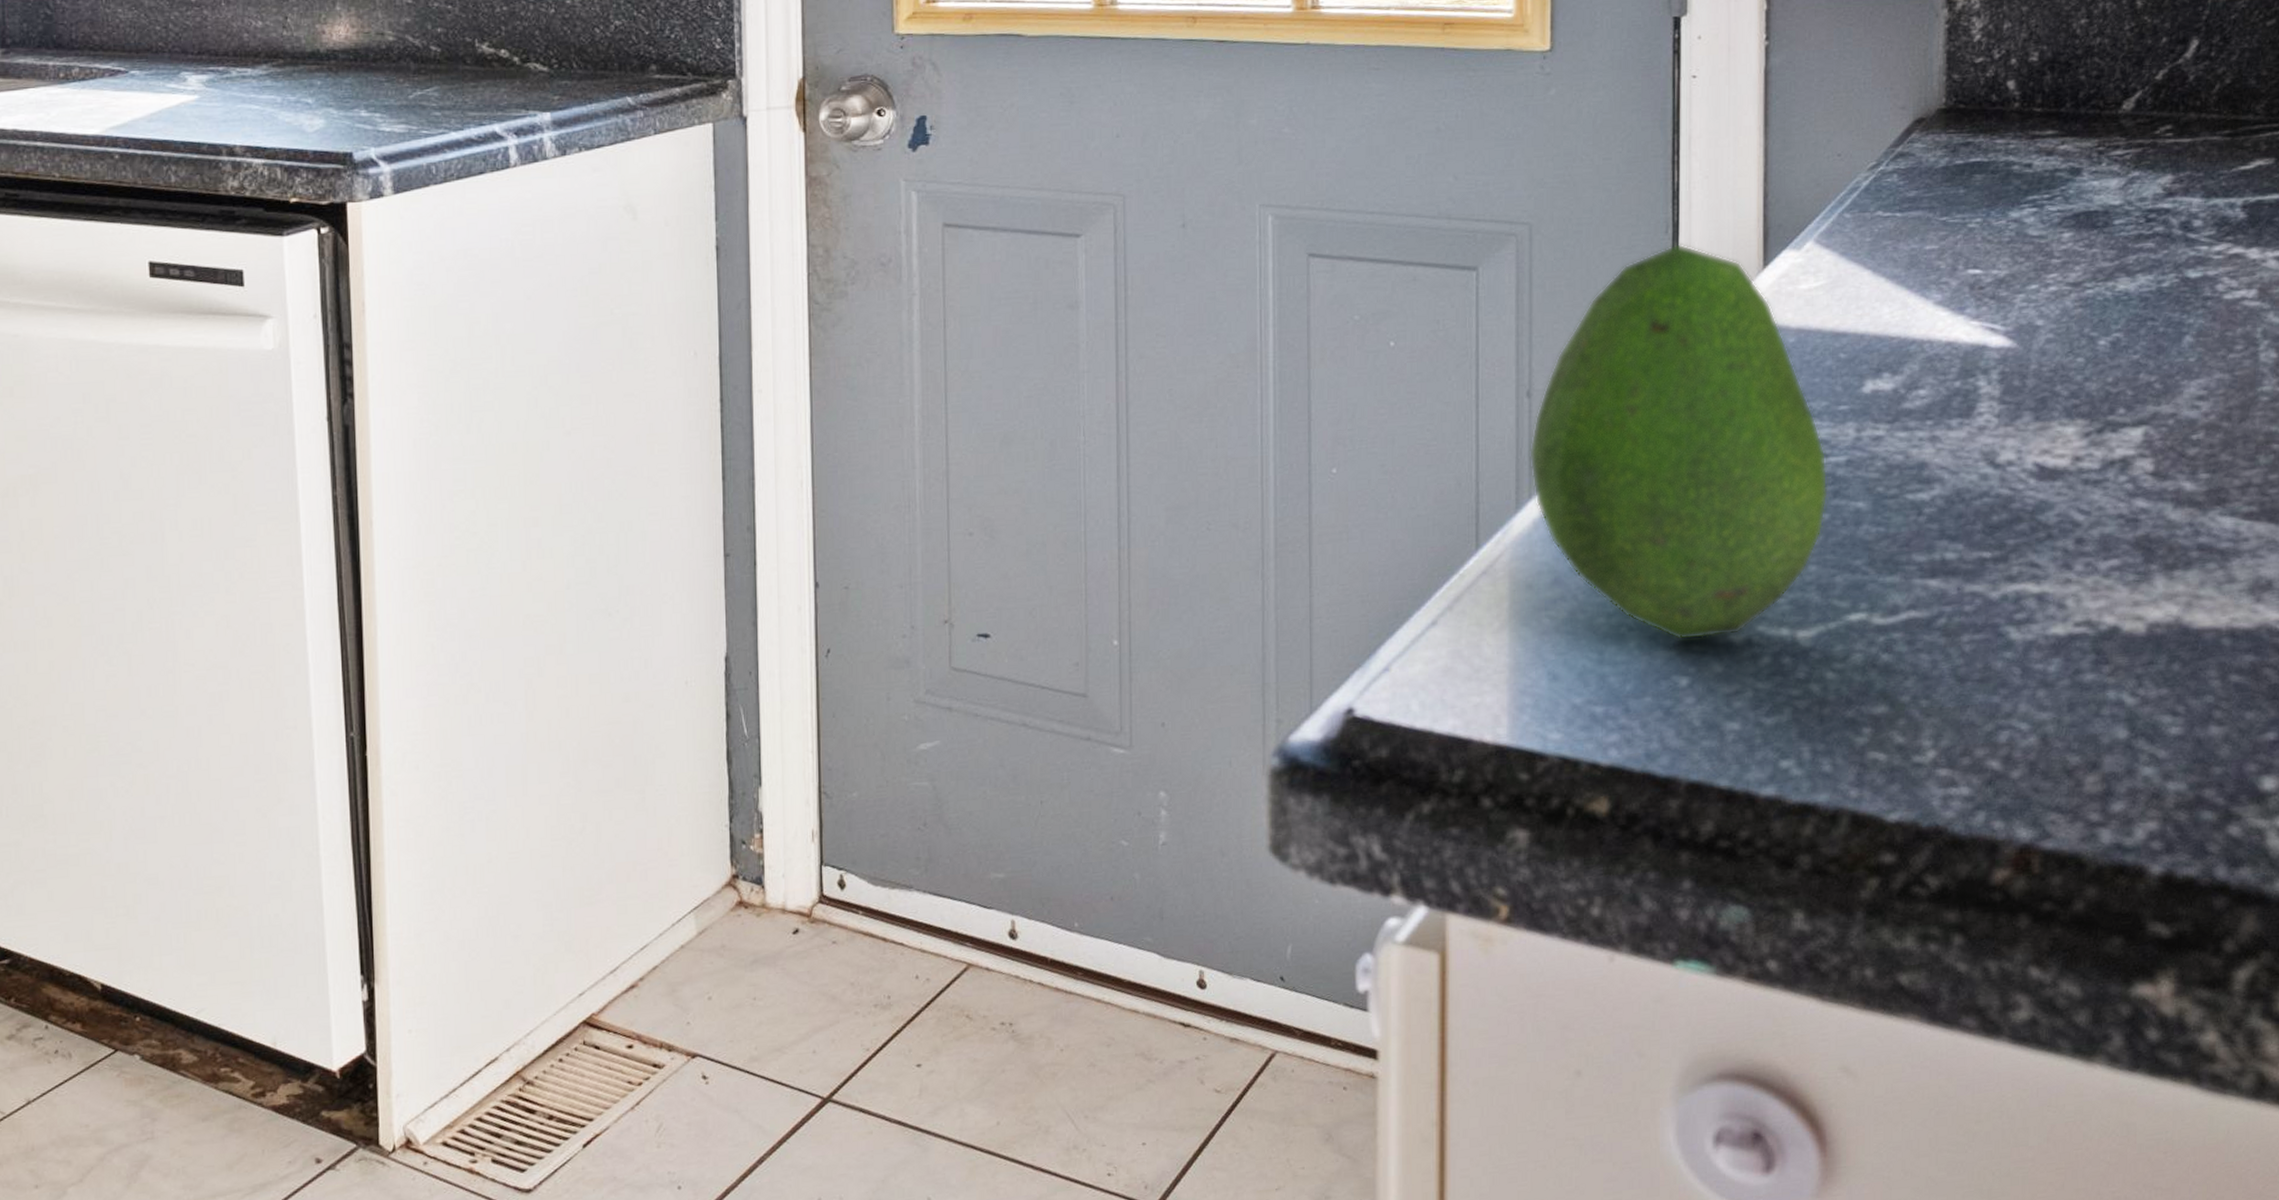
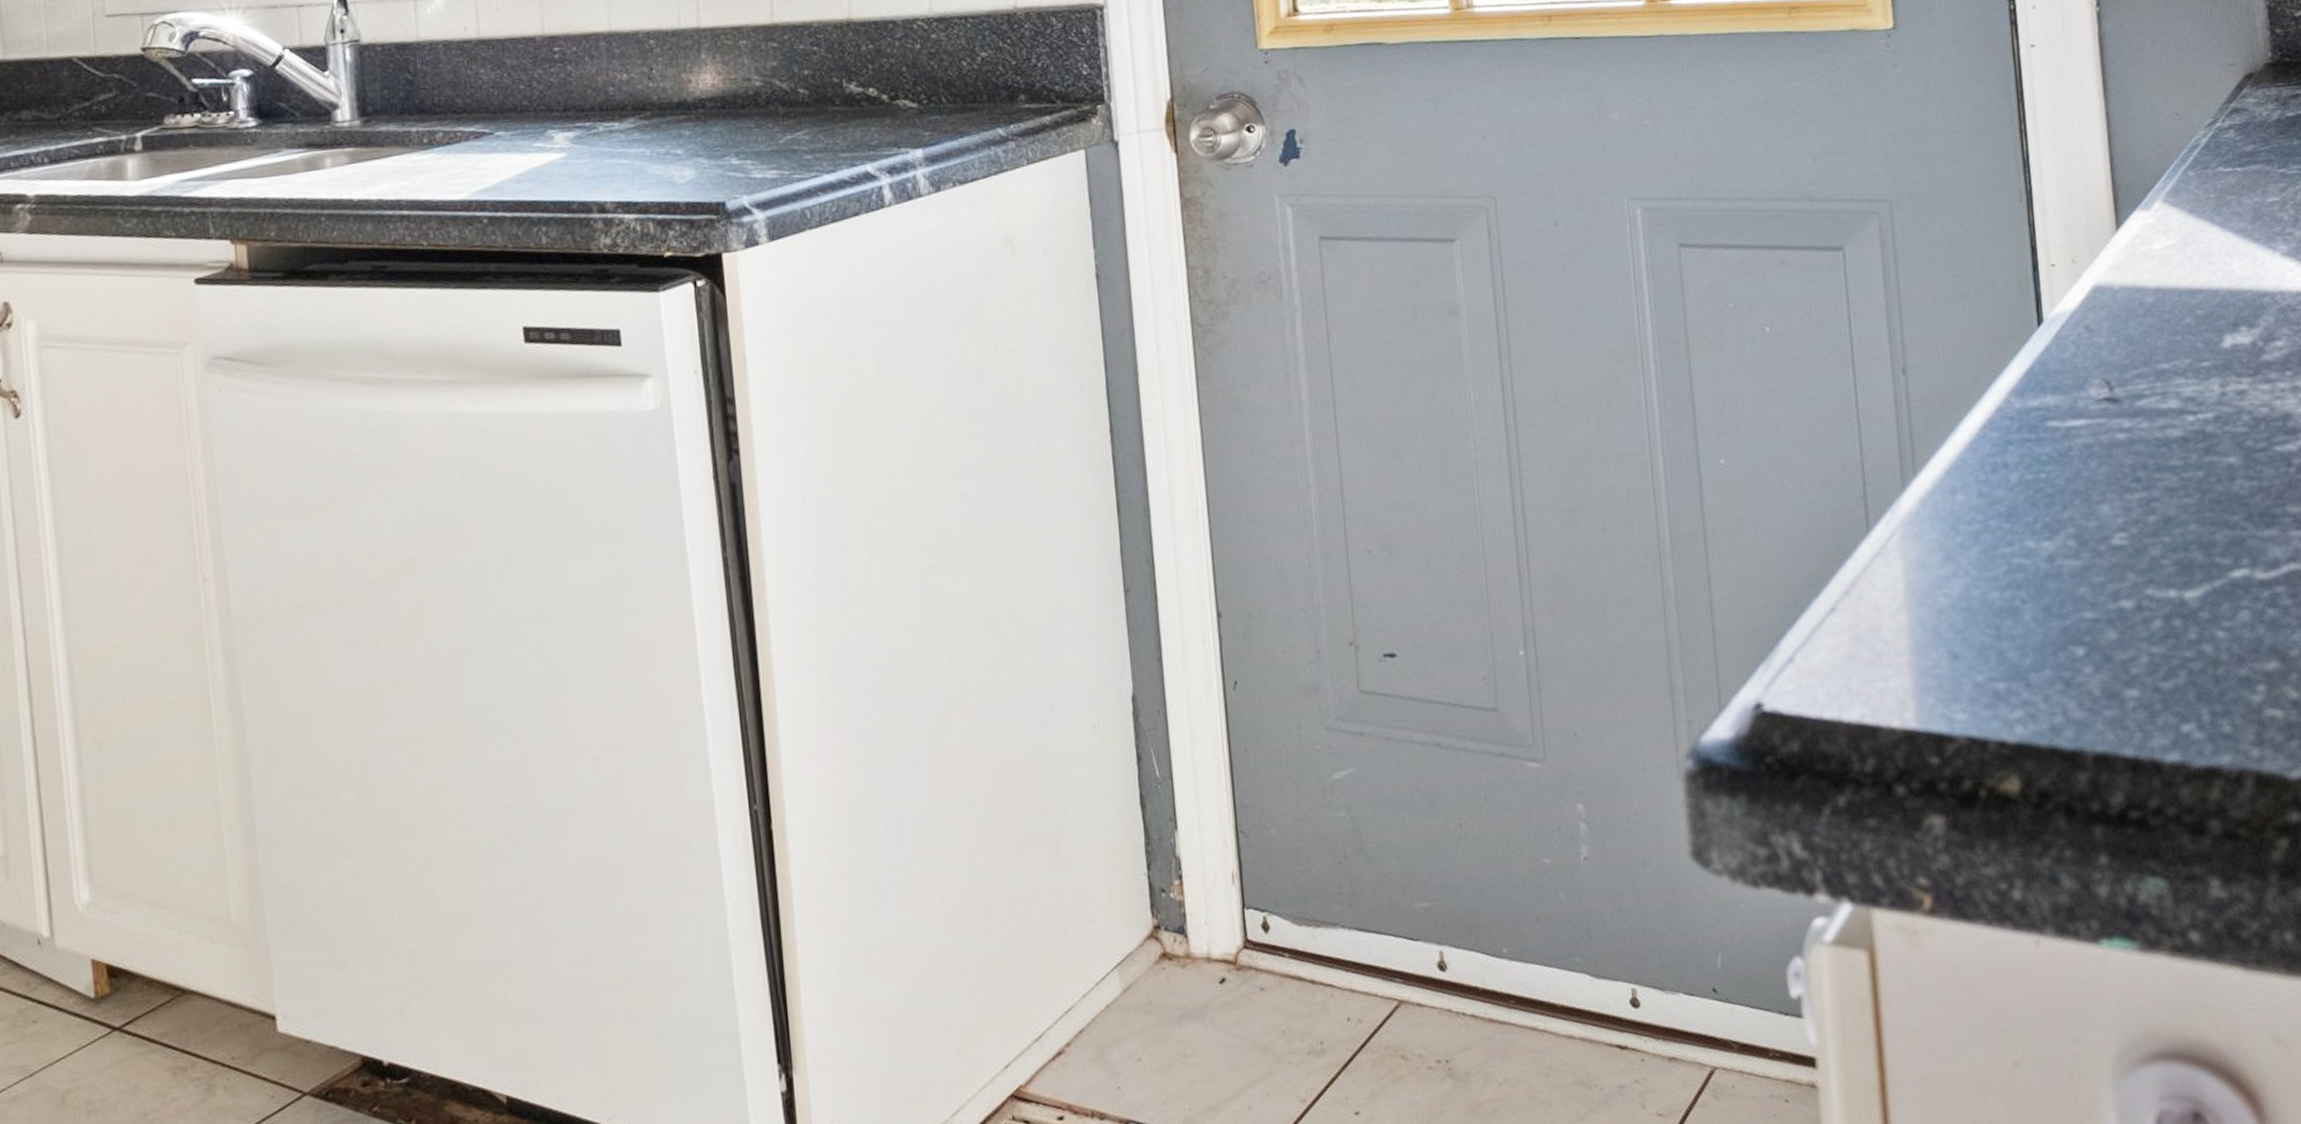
fruit: present [1529,243,1828,641] -> none [1909,210,2201,610]

